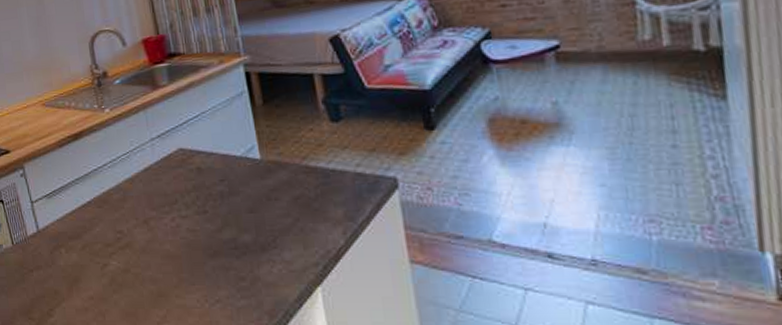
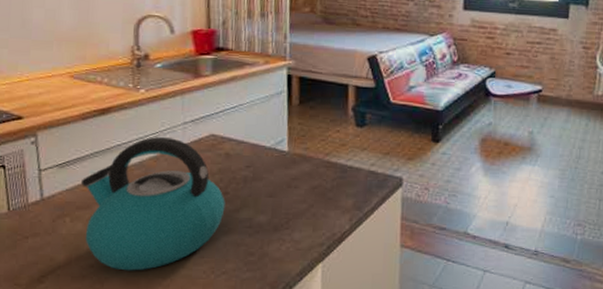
kettle: none [68,157,207,302] -> present [80,137,225,271]

